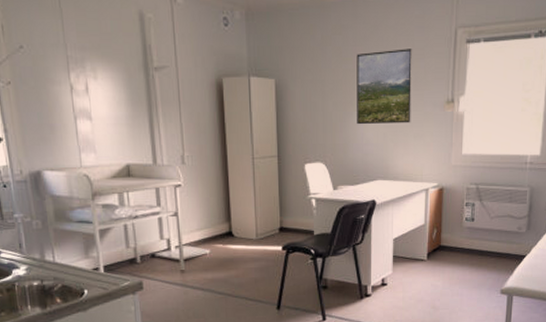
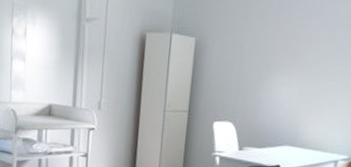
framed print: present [356,49,413,125] -> none [271,17,339,93]

